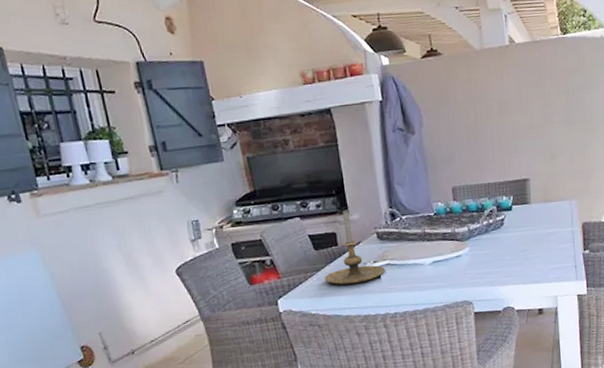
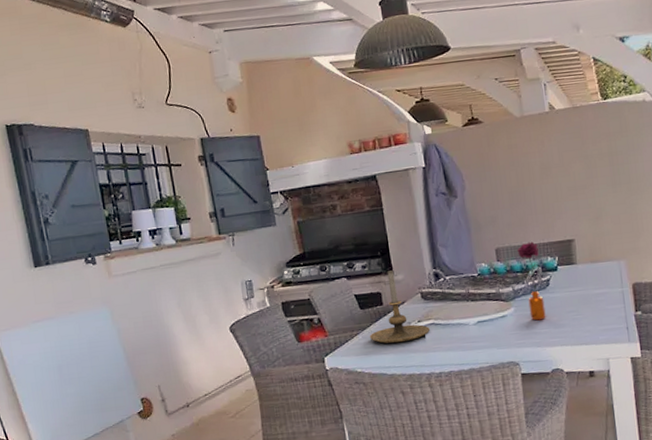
flower: none [473,180,500,260] -> present [517,241,546,321]

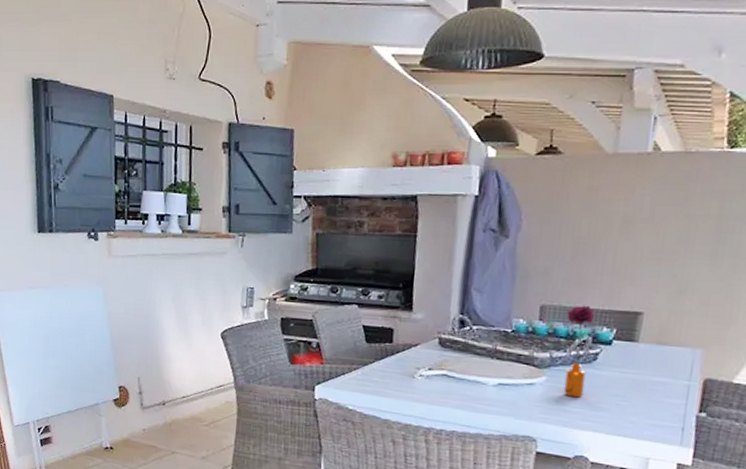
candle holder: present [369,270,429,344] -> none [369,307,440,388]

